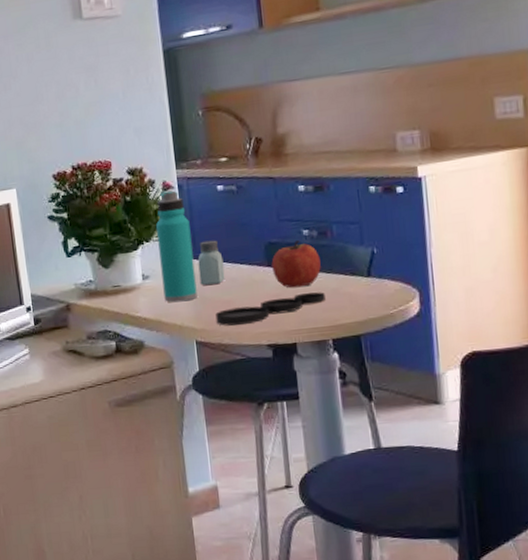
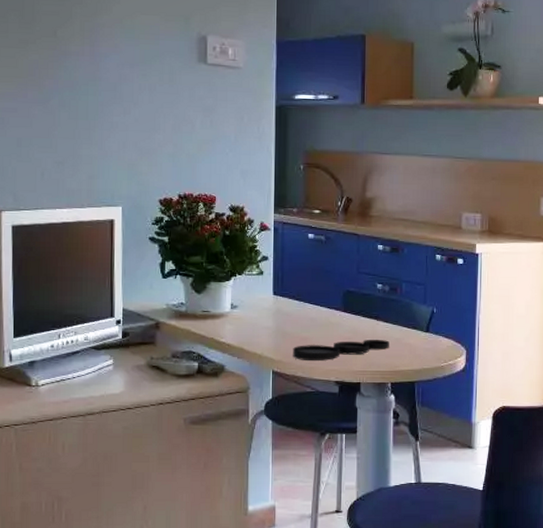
water bottle: present [156,190,198,303] -> none [249,231,280,334]
saltshaker: present [197,240,225,285] -> none [283,281,306,322]
apple: present [271,240,321,288] -> none [347,292,389,334]

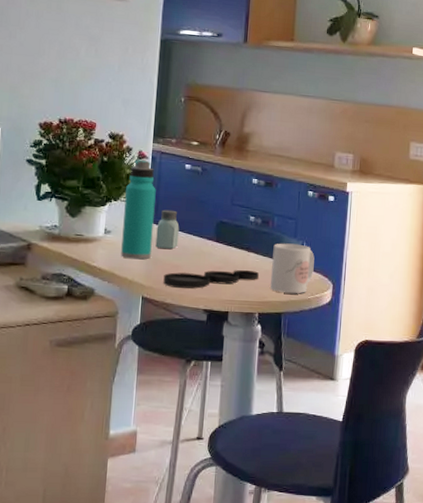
water bottle: none [249,231,280,334] -> present [121,159,156,260]
saltshaker: none [283,281,306,322] -> present [155,209,180,250]
mug: none [402,310,446,362] -> present [270,243,315,294]

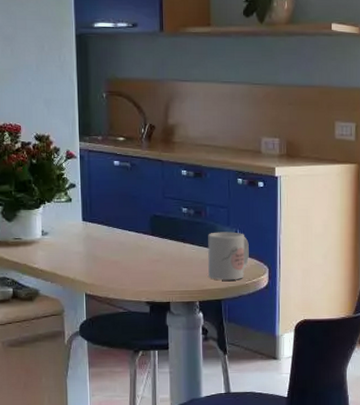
water bottle: present [121,159,156,260] -> none [58,159,90,258]
saltshaker: present [155,209,180,250] -> none [92,207,115,247]
plate: present [163,269,259,289] -> none [104,260,196,284]

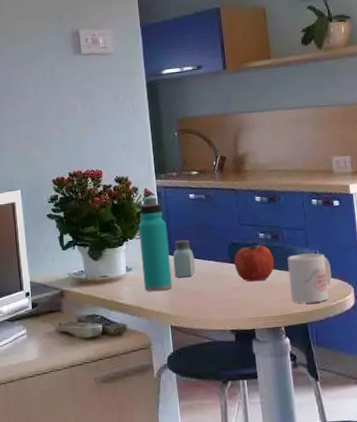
water bottle: none [58,159,90,258] -> present [139,197,172,292]
saltshaker: none [92,207,115,247] -> present [173,239,196,278]
apple: none [155,216,195,256] -> present [234,242,274,282]

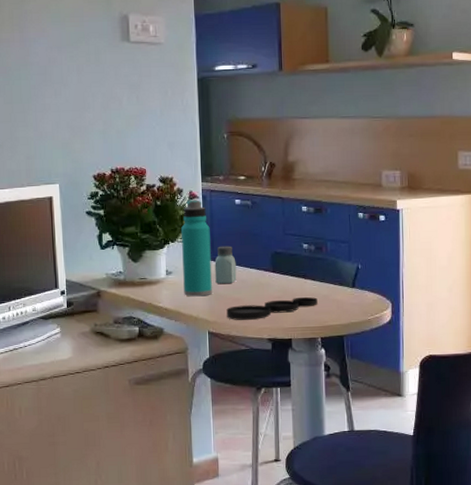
plate: none [187,285,278,313] -> present [226,296,318,321]
apple: present [234,242,274,282] -> none [276,252,316,292]
mug: present [287,253,332,304] -> none [329,266,371,316]

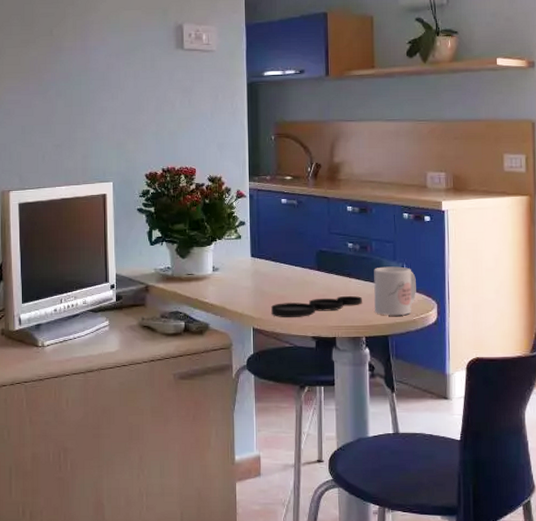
water bottle: present [181,200,212,297] -> none [229,199,257,293]
saltshaker: present [215,246,237,284] -> none [260,244,282,282]
mug: none [329,266,371,316] -> present [374,266,416,316]

